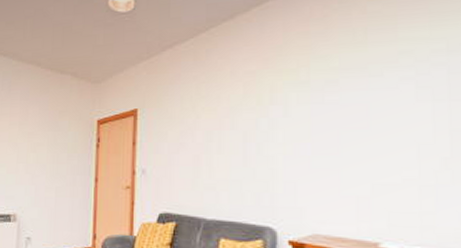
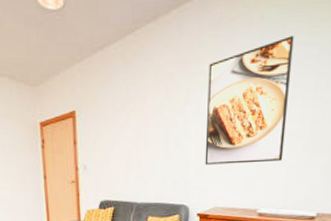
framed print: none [297,30,412,179] -> present [205,36,294,165]

